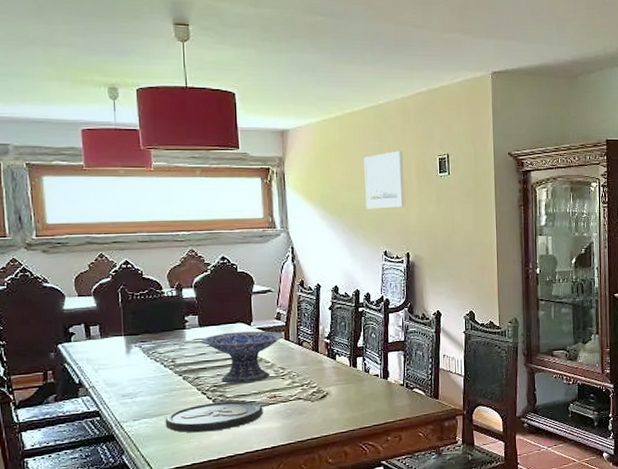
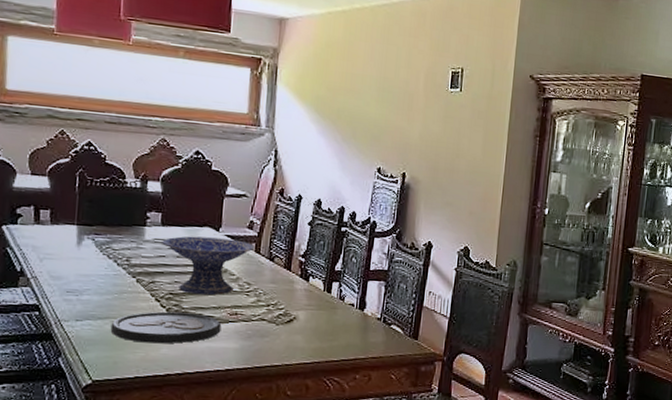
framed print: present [363,150,405,209] -> none [363,57,412,122]

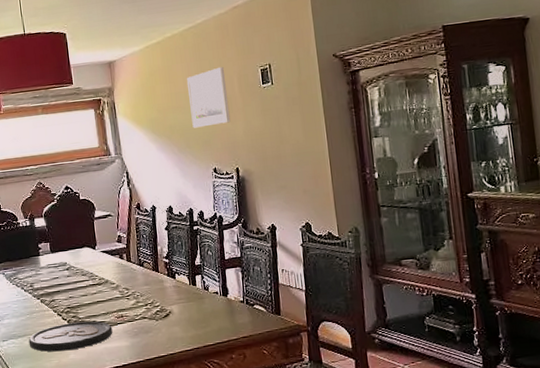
decorative bowl: present [162,236,255,295] -> none [54,253,126,305]
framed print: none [363,57,412,122] -> present [186,66,231,128]

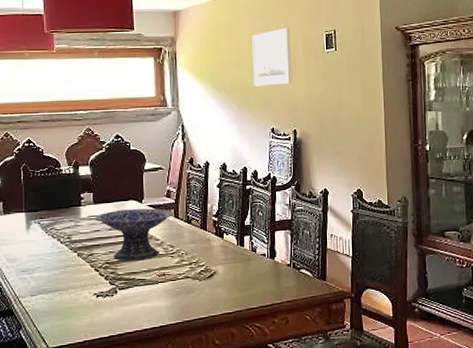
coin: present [28,321,113,352] -> none [60,278,153,310]
decorative bowl: none [54,253,126,305] -> present [95,208,174,261]

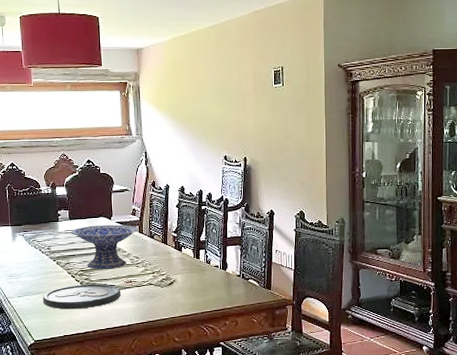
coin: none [60,278,153,310] -> present [42,284,121,310]
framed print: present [251,27,292,86] -> none [207,64,243,118]

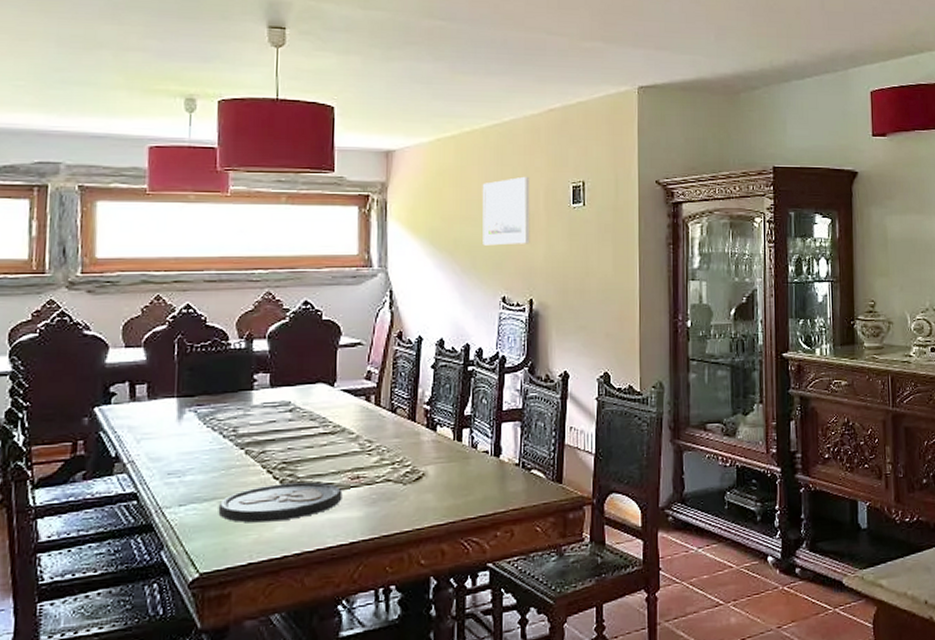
decorative bowl: present [71,225,139,270] -> none [271,393,375,461]
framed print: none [207,64,243,118] -> present [482,176,530,246]

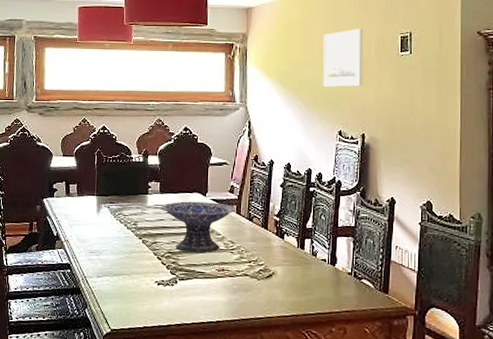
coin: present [218,482,343,523] -> none [123,268,212,297]
decorative bowl: none [271,393,375,461] -> present [161,201,236,253]

